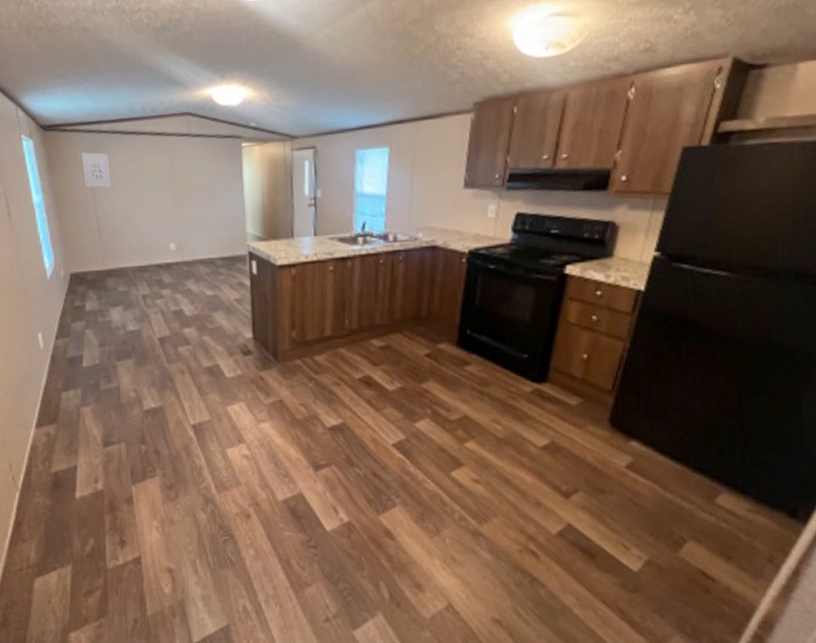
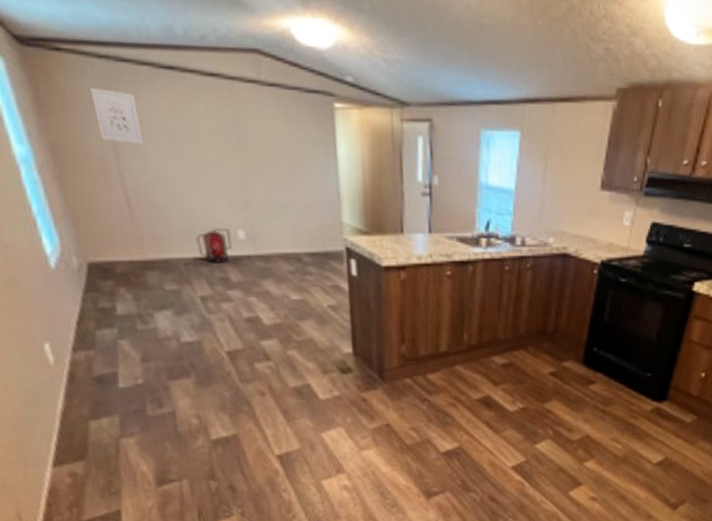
fire extinguisher: none [141,242,166,270] -> present [196,227,233,263]

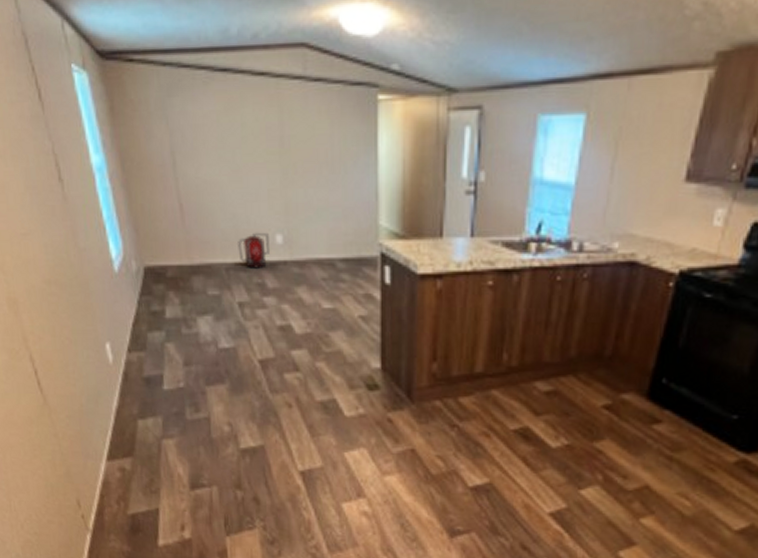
wall art: present [91,88,143,144] -> none [155,96,197,149]

